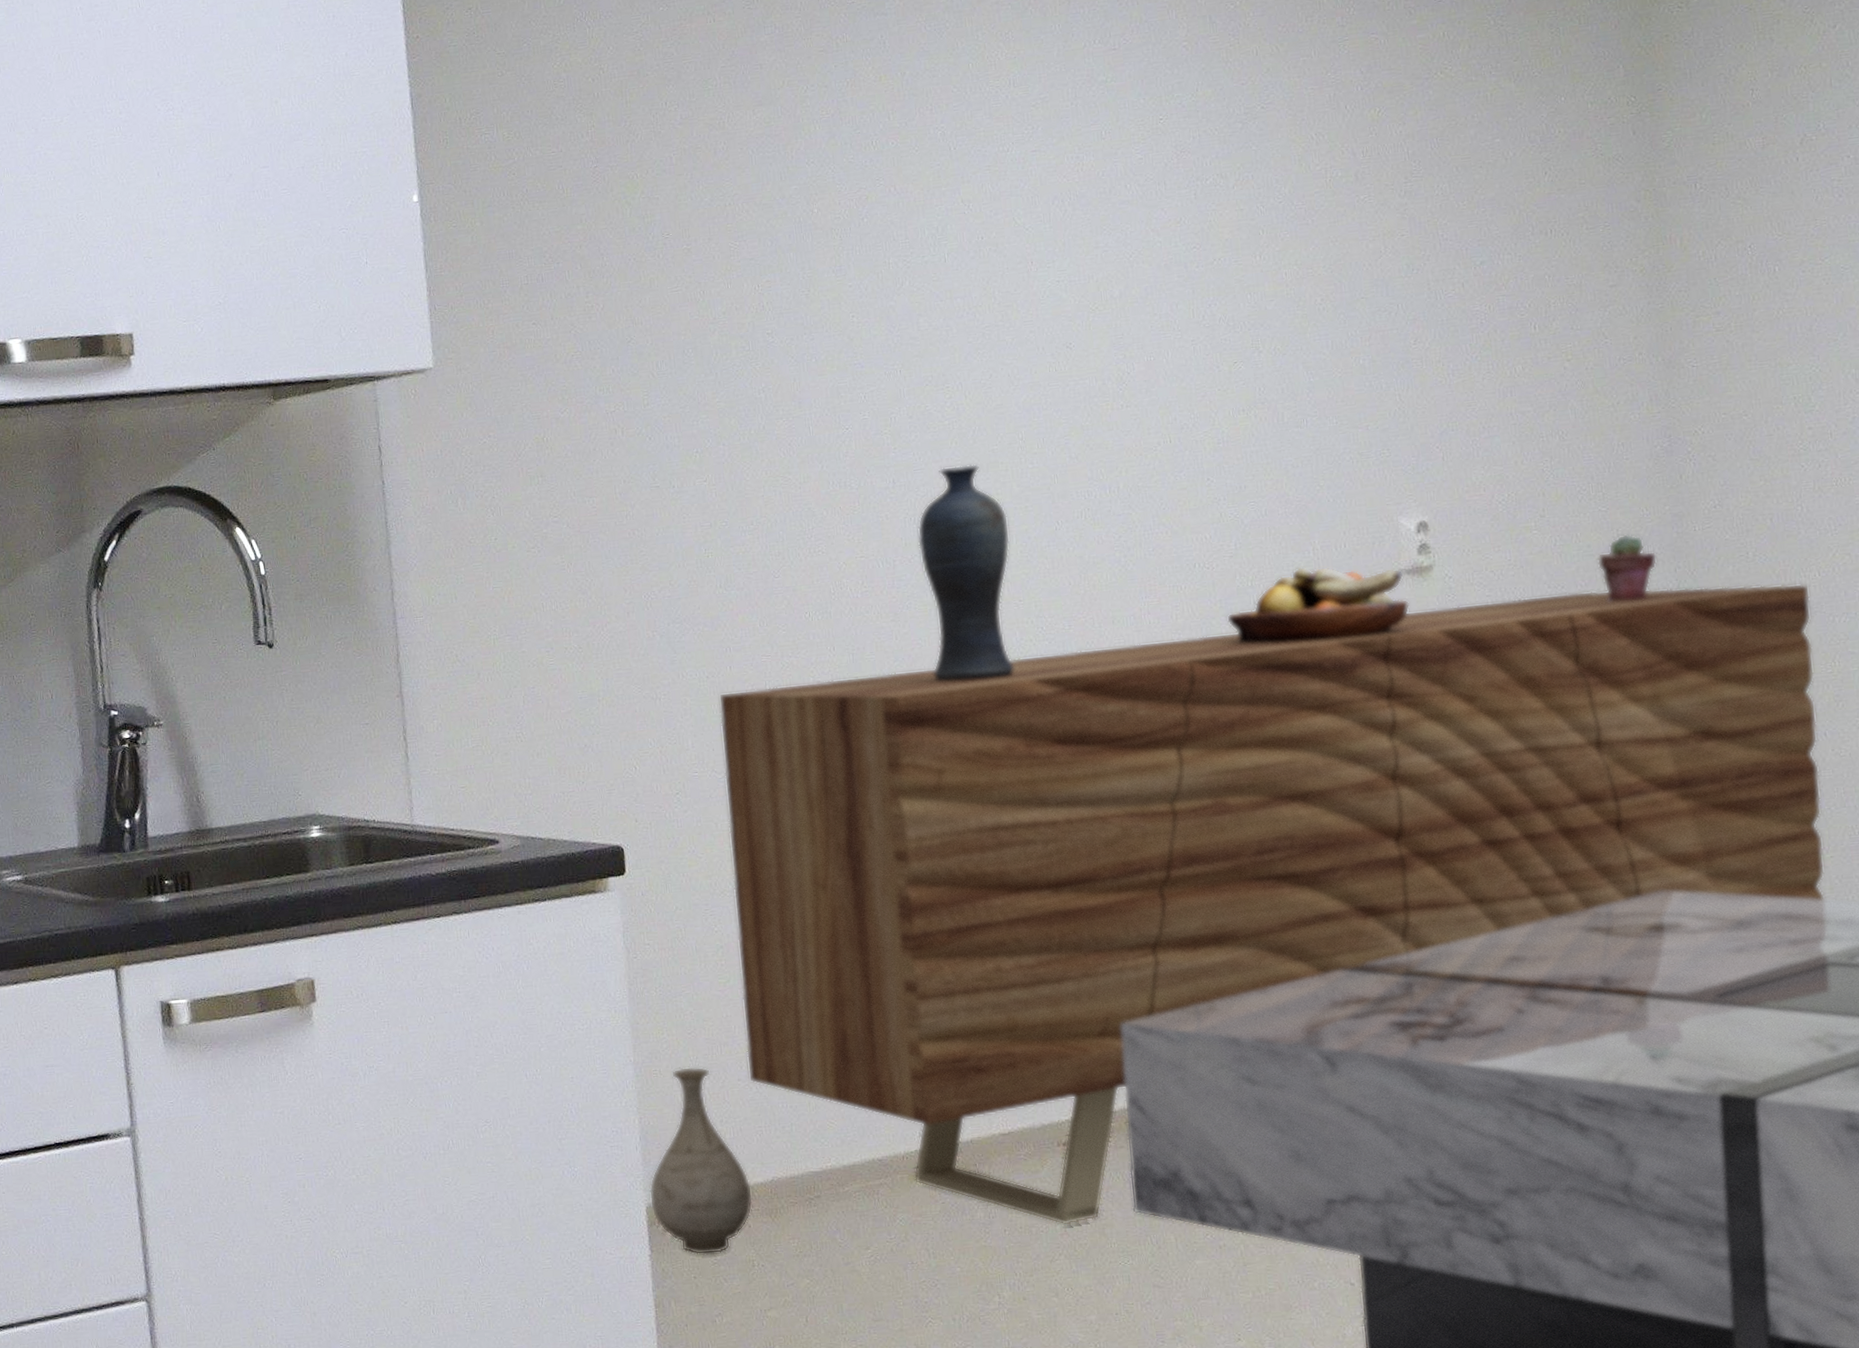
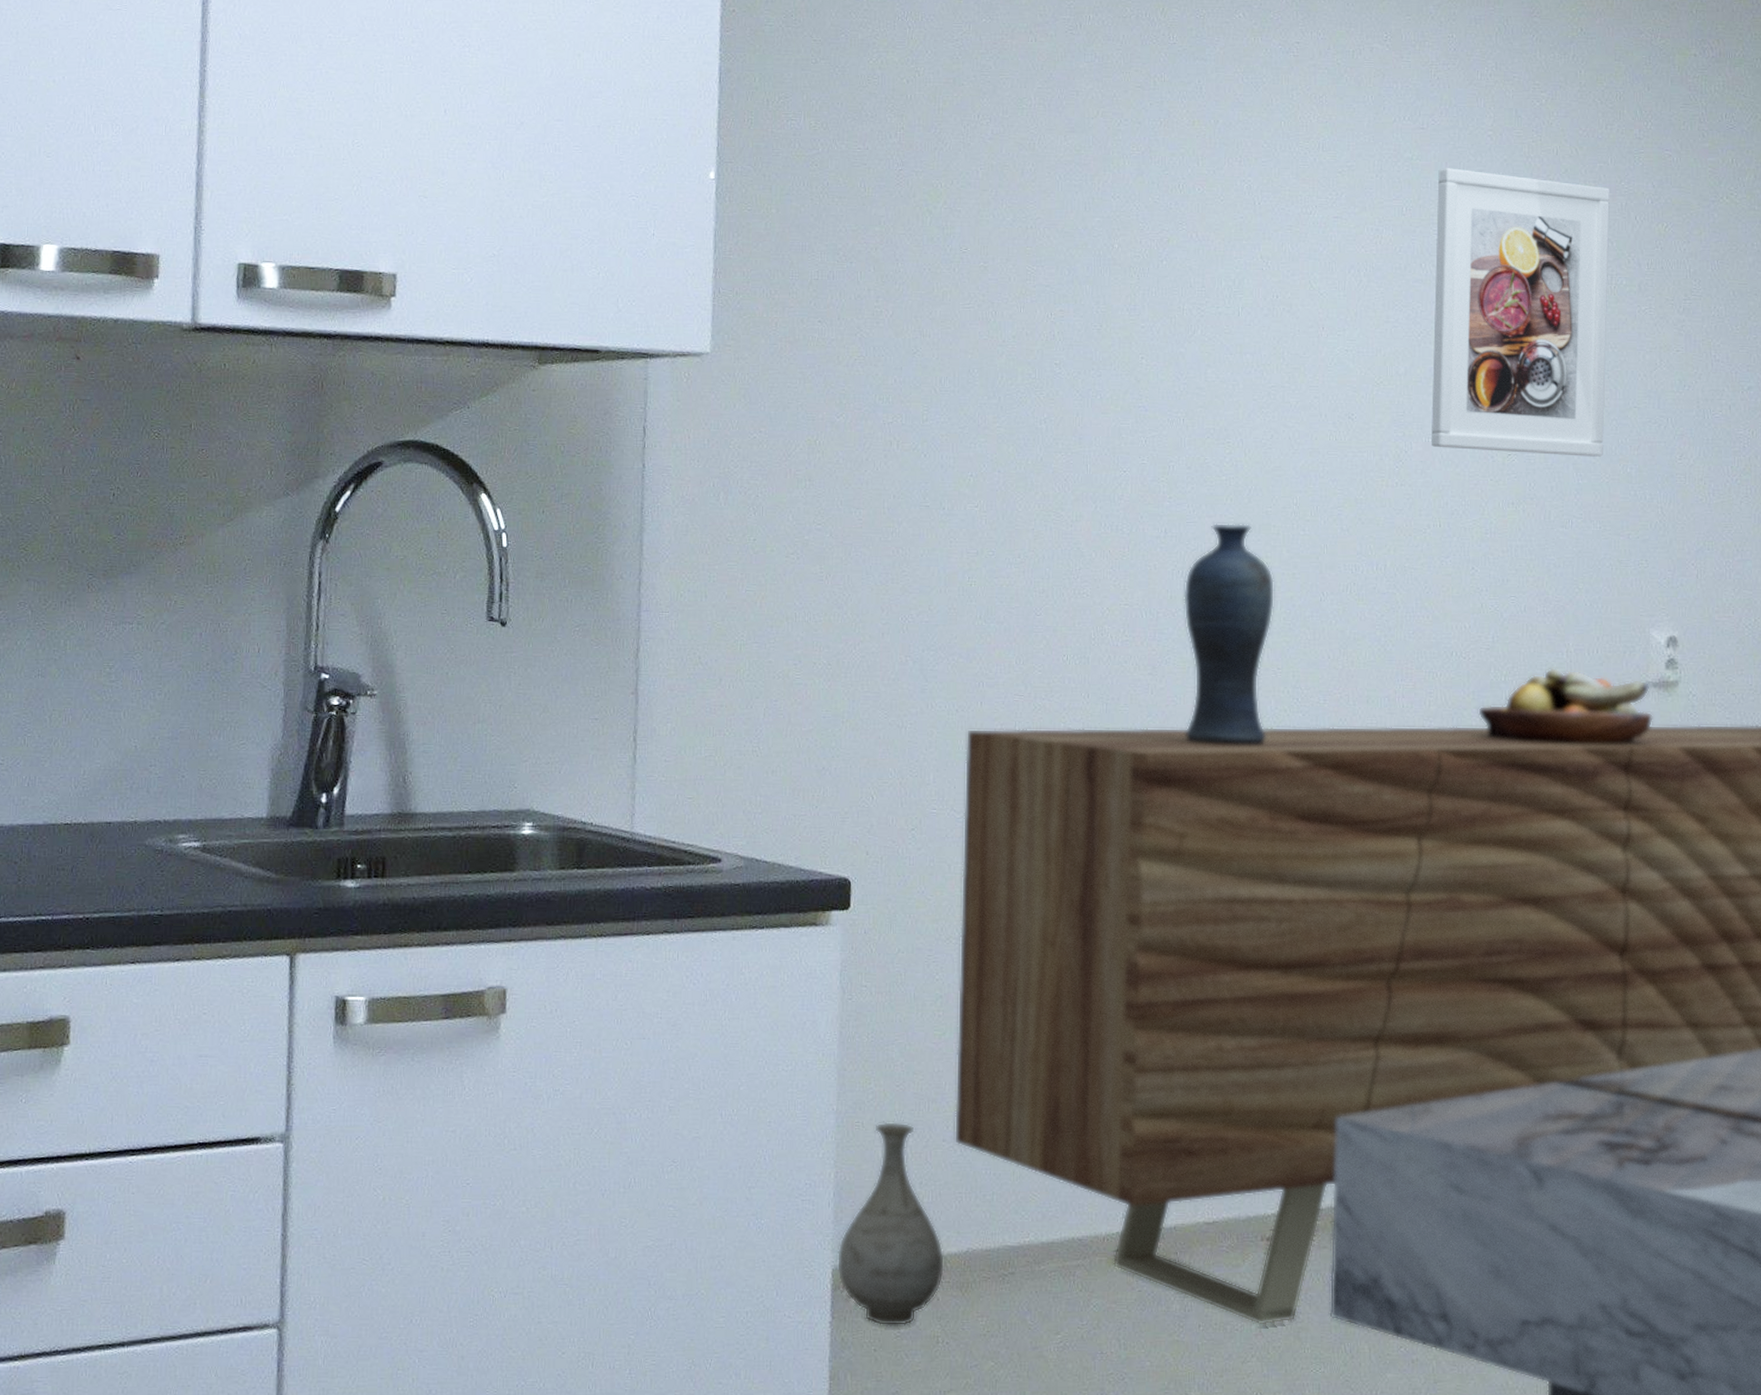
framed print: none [1135,81,1333,365] -> present [1431,168,1610,457]

